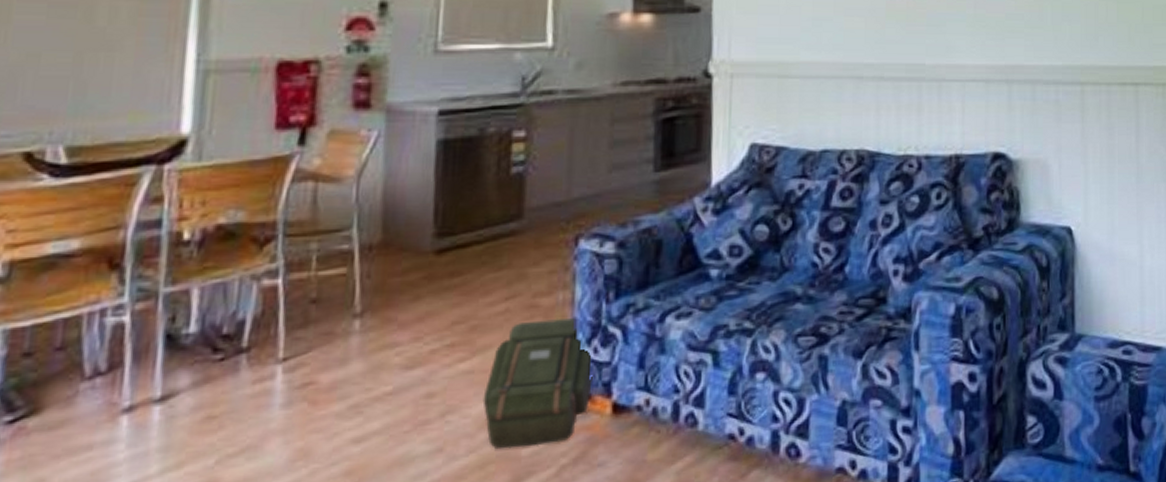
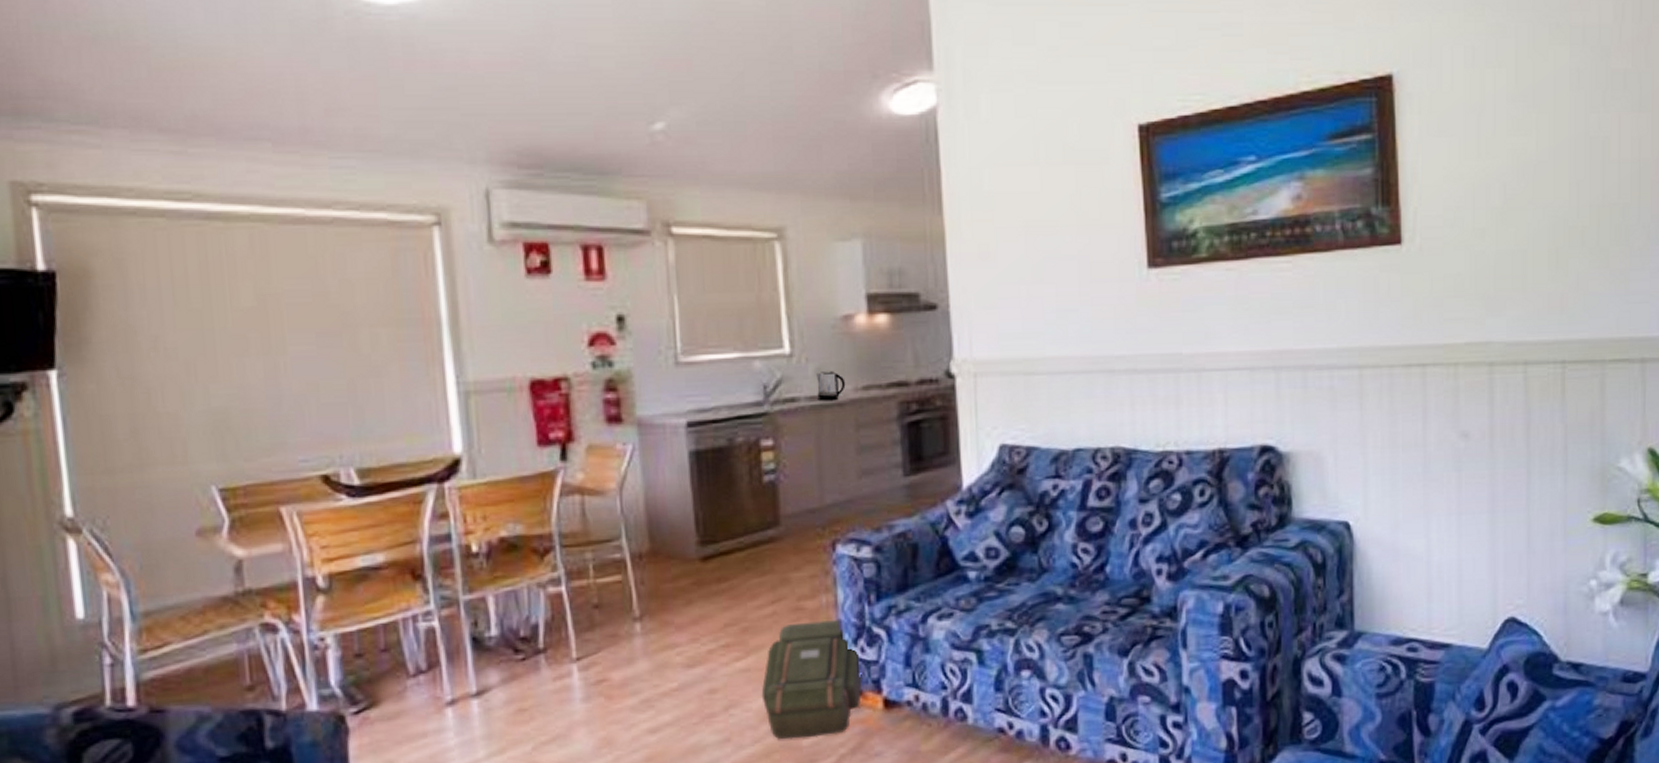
kettle: none [575,65,605,95] -> present [816,370,846,401]

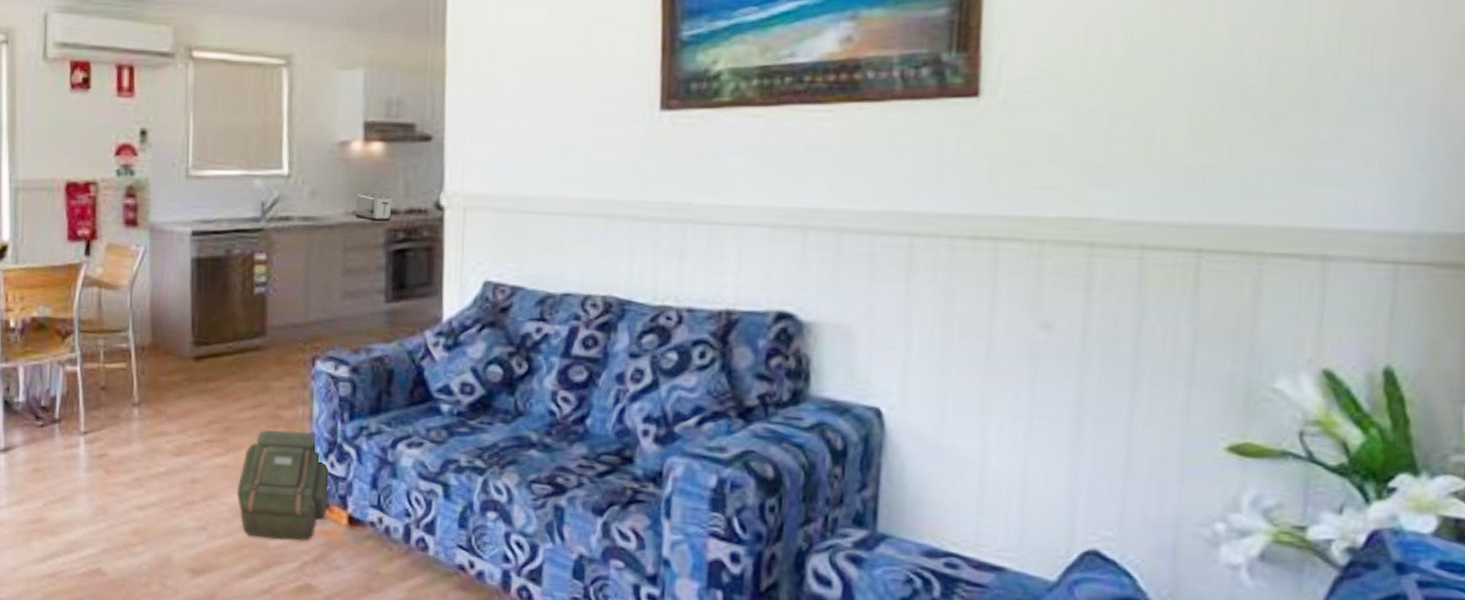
kettle: present [816,370,846,401] -> none [310,192,337,223]
toaster: none [865,366,903,396] -> present [355,193,392,222]

